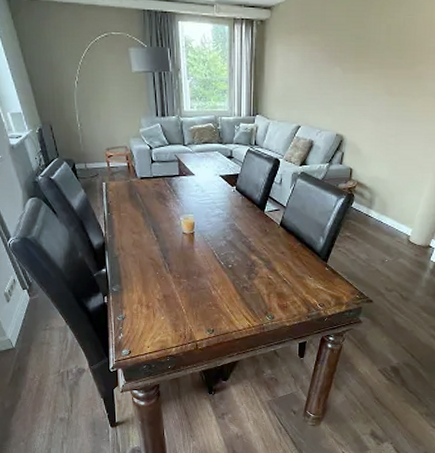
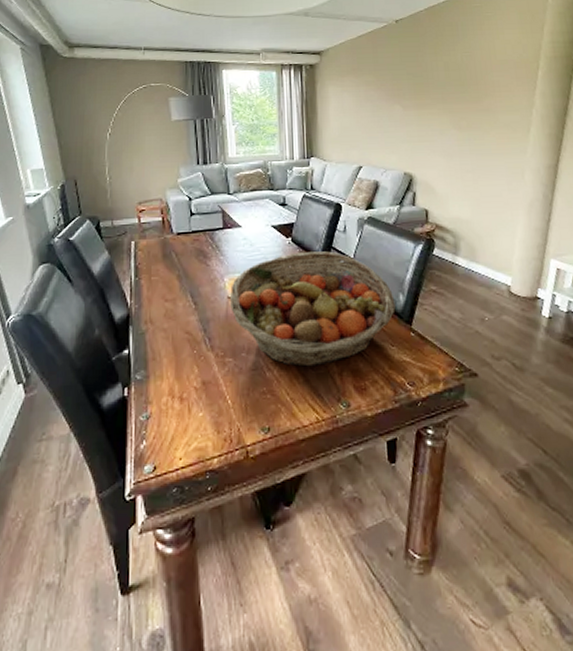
fruit basket: none [185,199,316,289] -> present [230,251,396,367]

